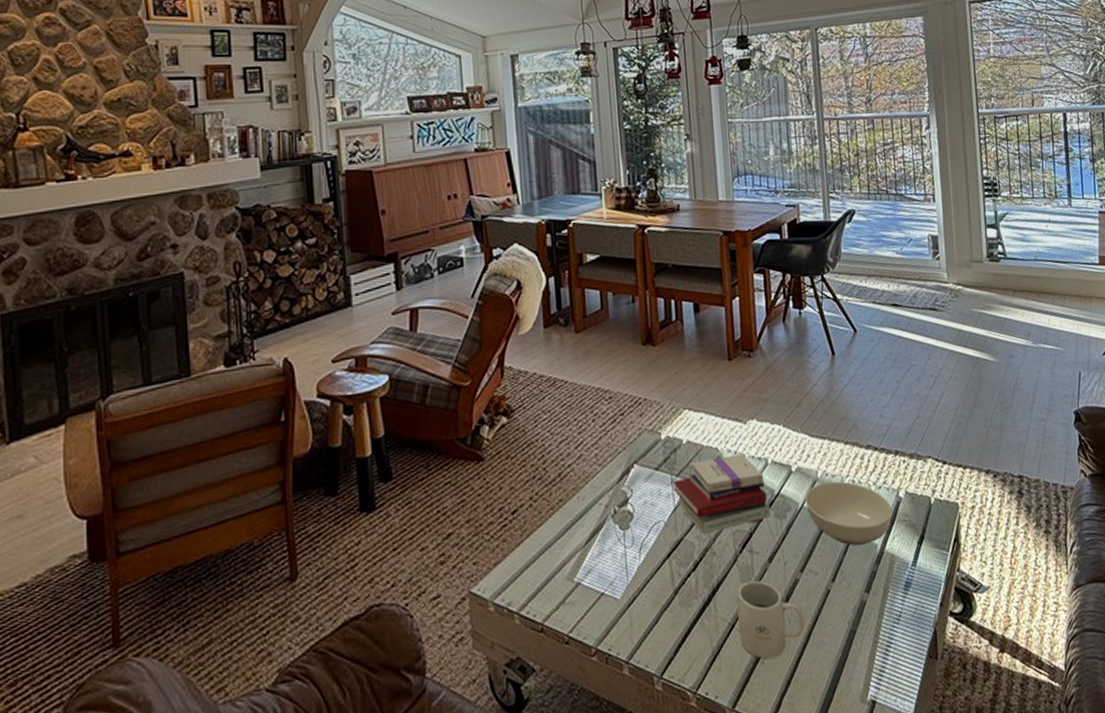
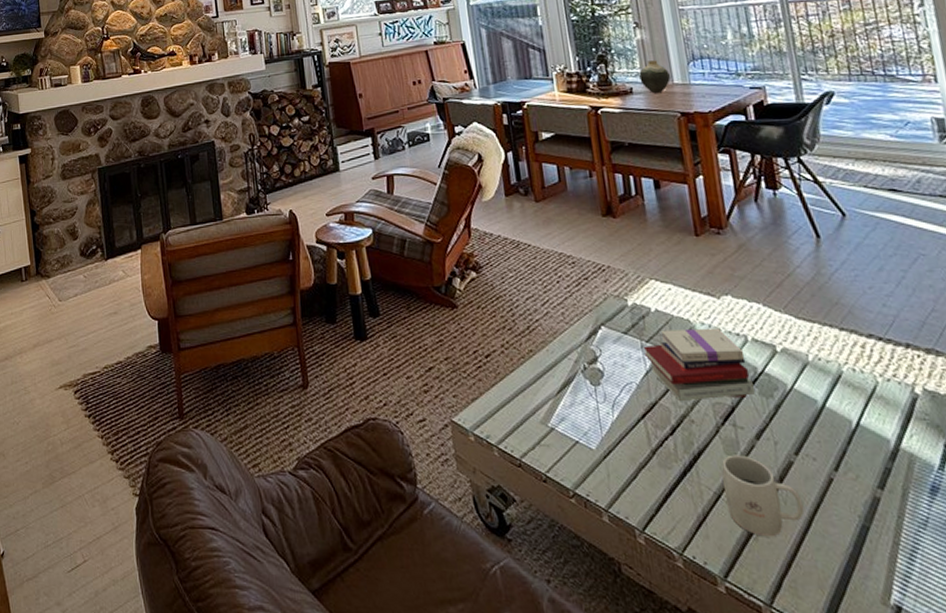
vase: none [687,175,717,210] -> present [639,60,671,93]
bowl: present [804,481,892,547] -> none [794,367,908,439]

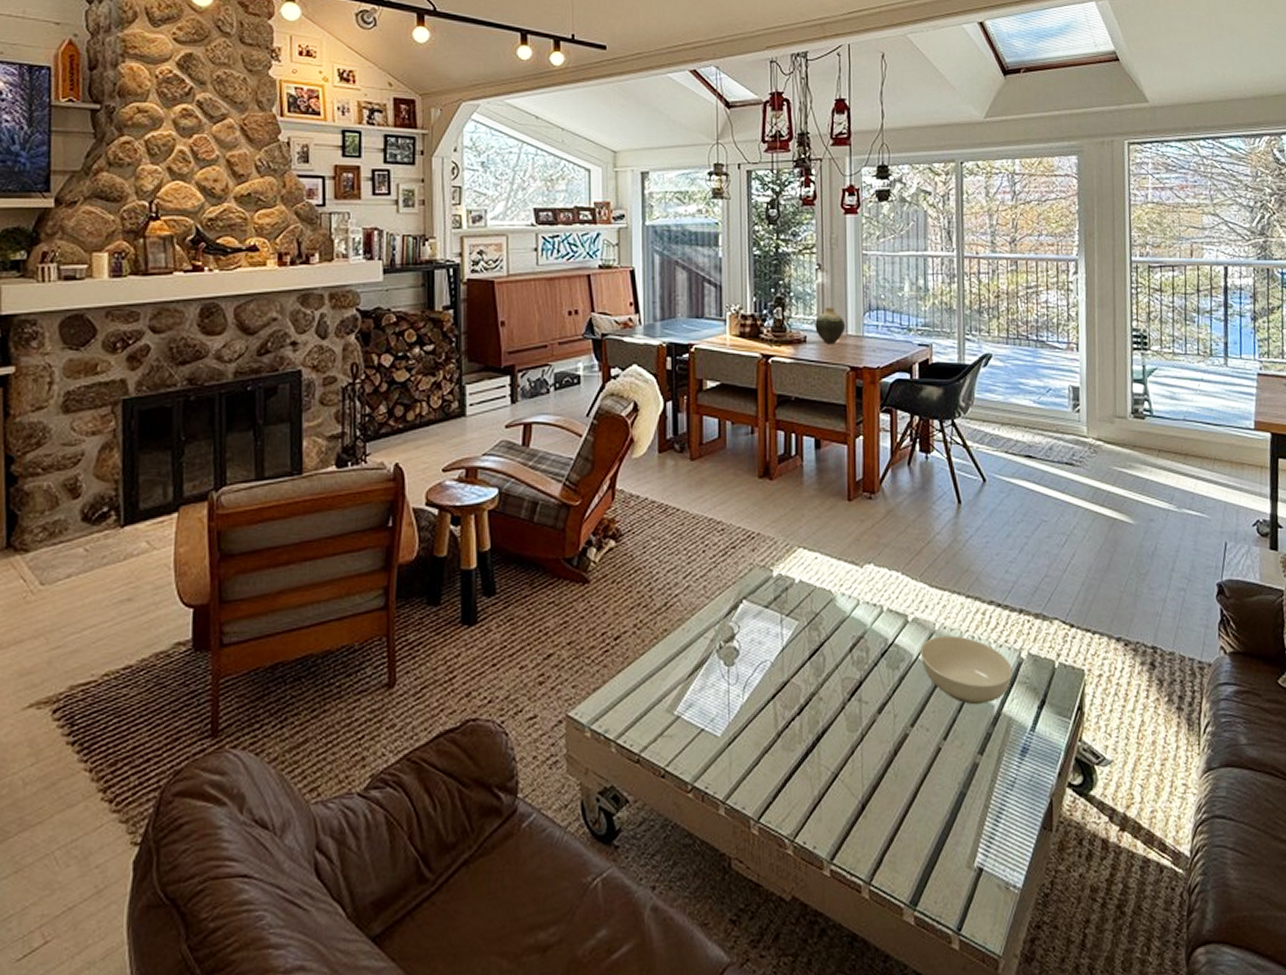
books: present [642,328,755,402] -> none [782,599,883,679]
mug: present [721,454,805,537] -> none [841,730,912,814]
bowl: none [794,367,908,439] -> present [920,635,1013,705]

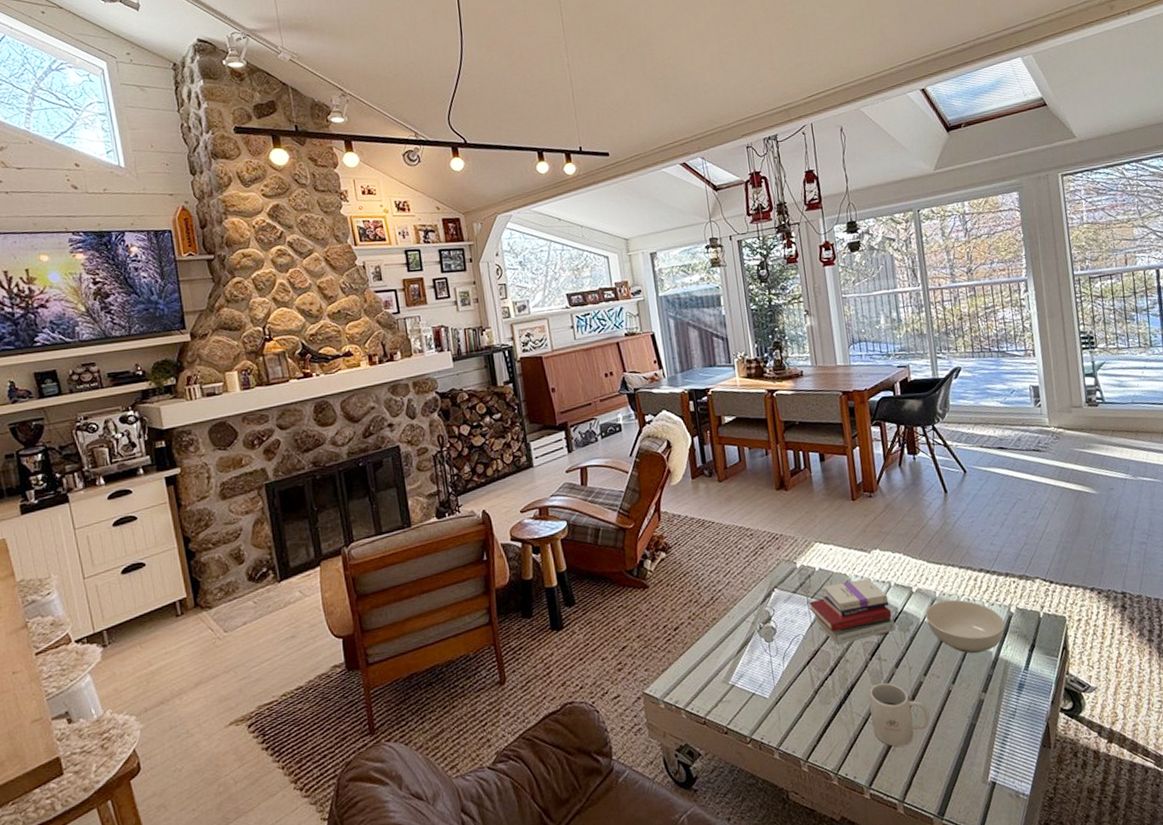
books: none [782,599,883,679] -> present [808,578,896,646]
vase: present [815,308,846,343] -> none [808,345,835,375]
mug: none [841,730,912,814] -> present [869,682,930,748]

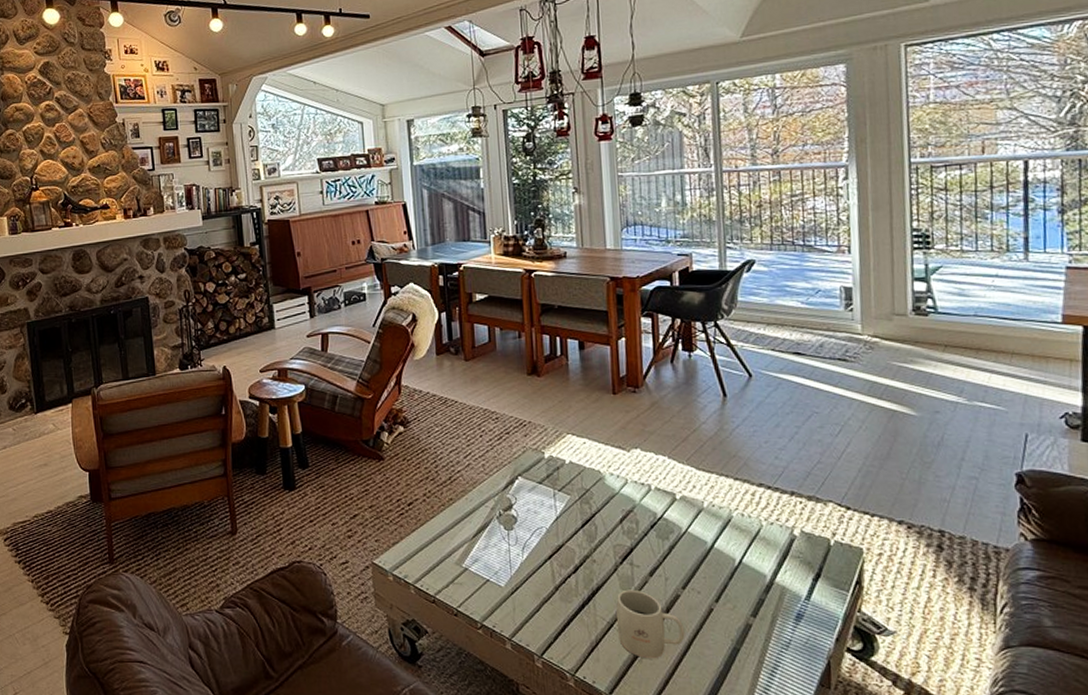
books: present [808,578,896,646] -> none [555,478,653,544]
bowl: present [925,599,1005,654] -> none [689,512,785,574]

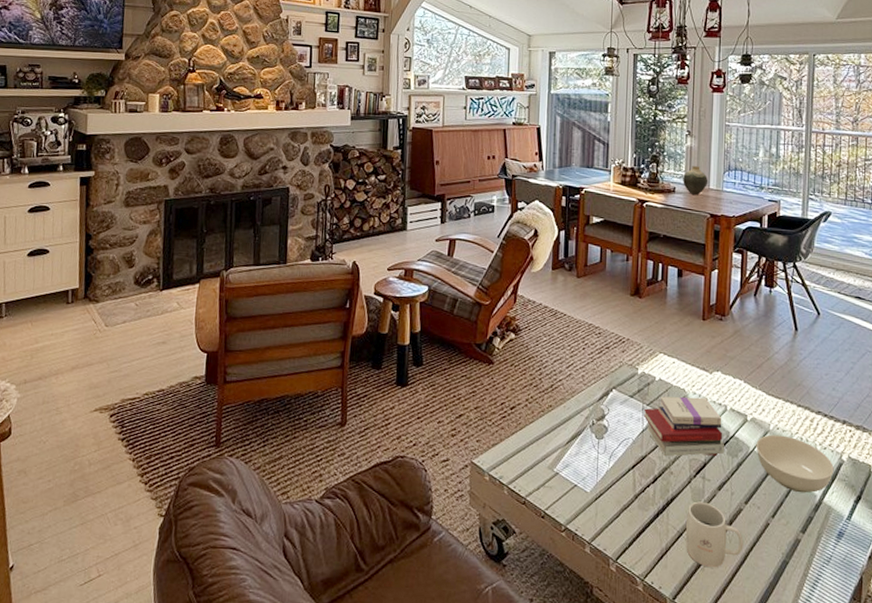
books: none [555,478,653,544] -> present [643,396,724,457]
vase: none [574,226,604,258] -> present [683,166,709,195]
bowl: none [689,512,785,574] -> present [756,434,834,493]

